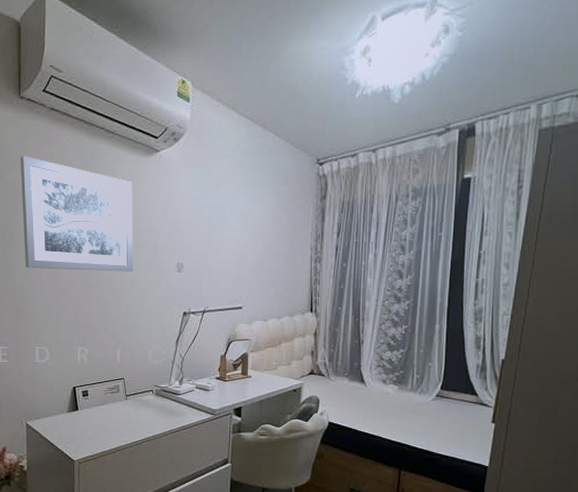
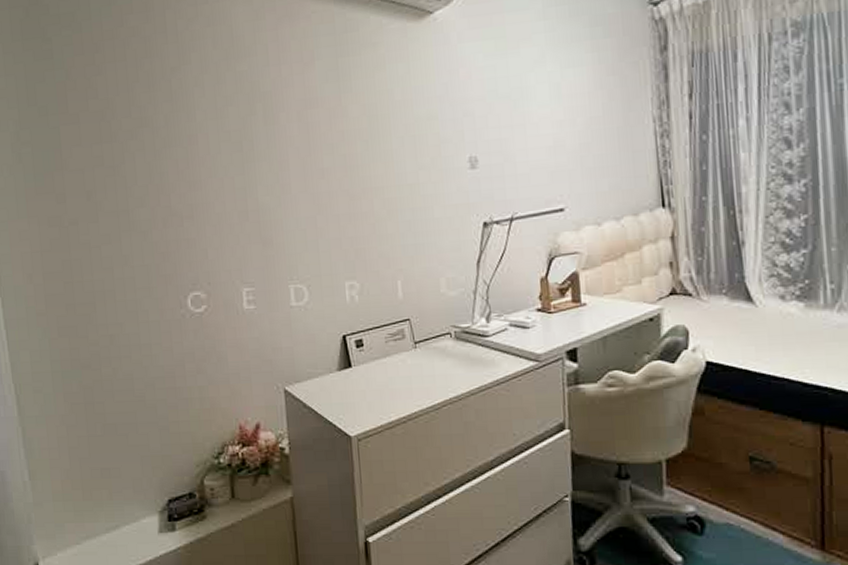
wall art: present [20,156,134,272] -> none [254,38,411,183]

